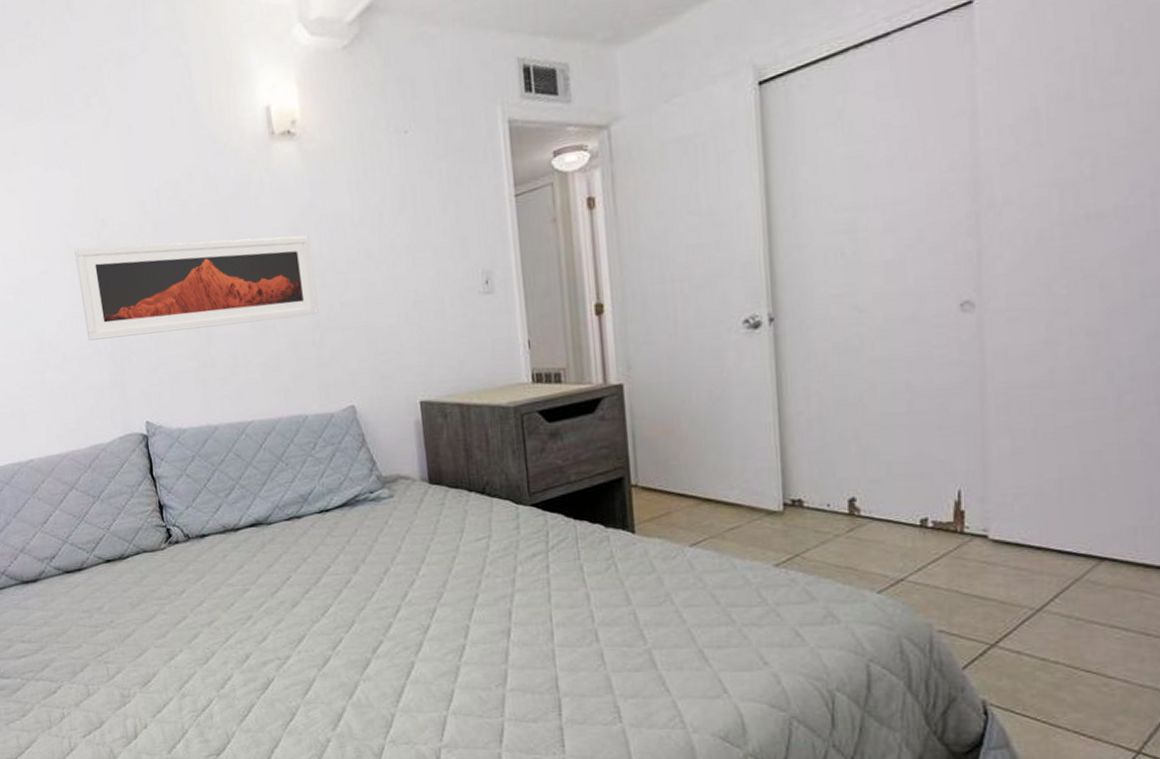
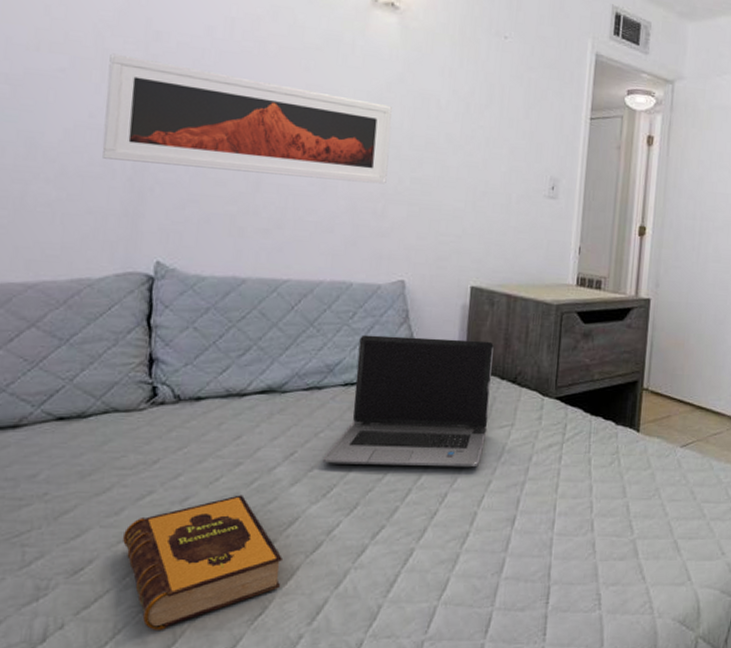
hardback book: none [172,617,302,731] -> present [123,495,283,630]
laptop computer: none [314,454,464,586] -> present [322,334,494,468]

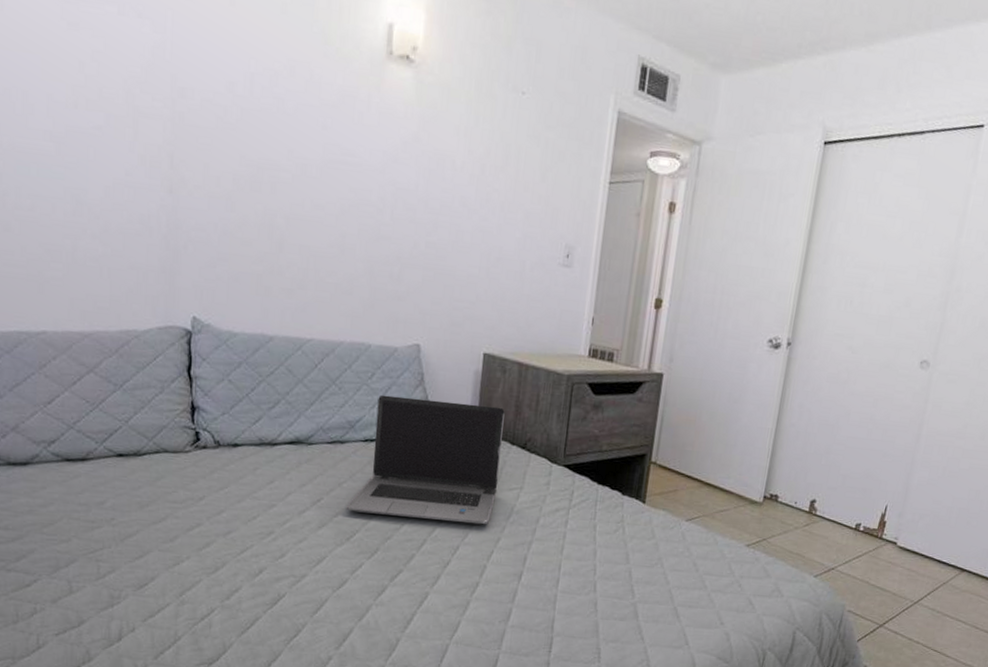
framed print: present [102,53,392,184] -> none [139,110,407,248]
hardback book: present [123,495,283,630] -> none [178,532,313,641]

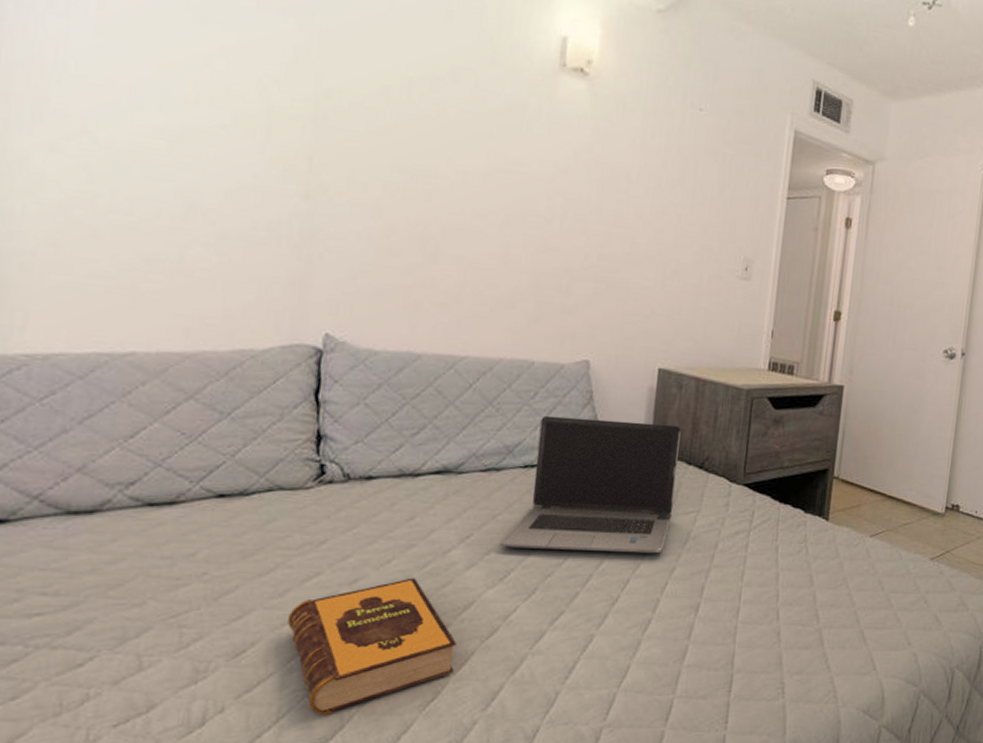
hardback book: none [178,532,313,641] -> present [288,577,457,715]

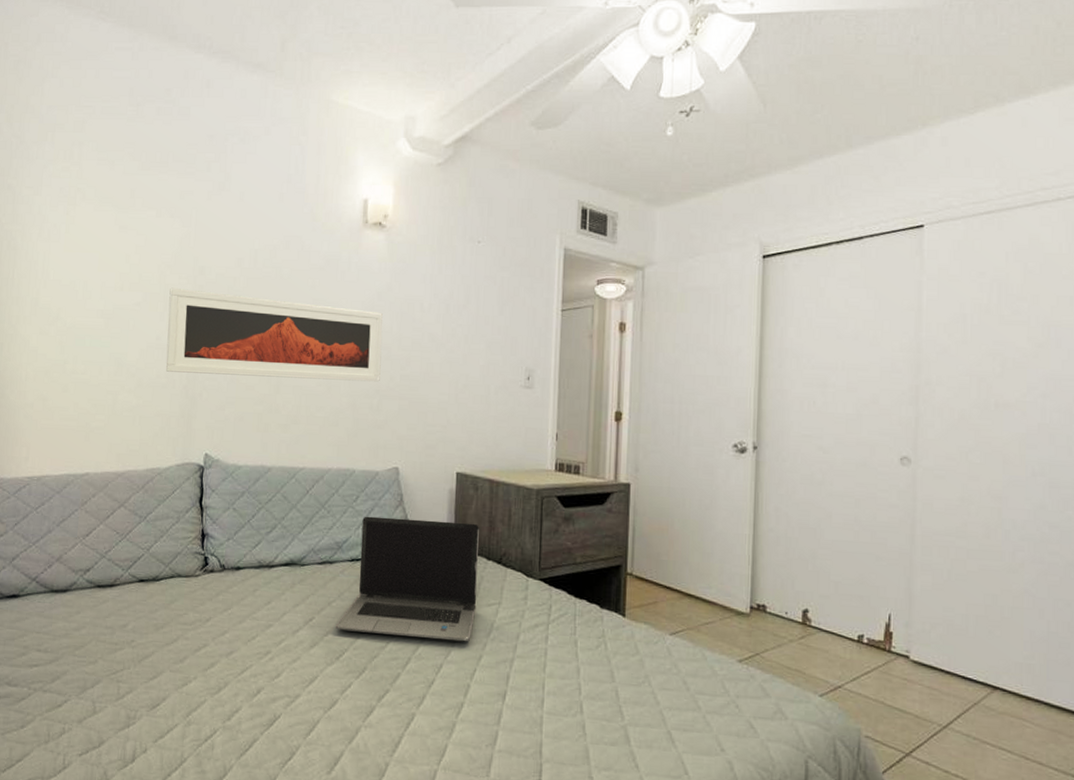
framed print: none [267,110,579,260] -> present [166,287,383,382]
hardback book: present [288,577,457,715] -> none [186,652,306,763]

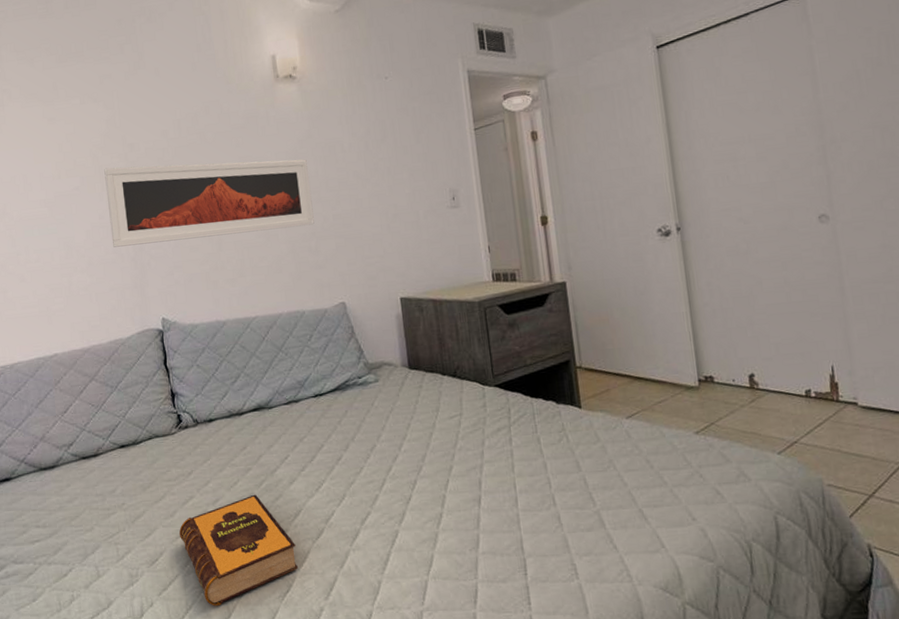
hardback book: none [186,652,306,763] -> present [179,494,298,606]
laptop computer: present [335,516,479,642] -> none [310,343,440,463]

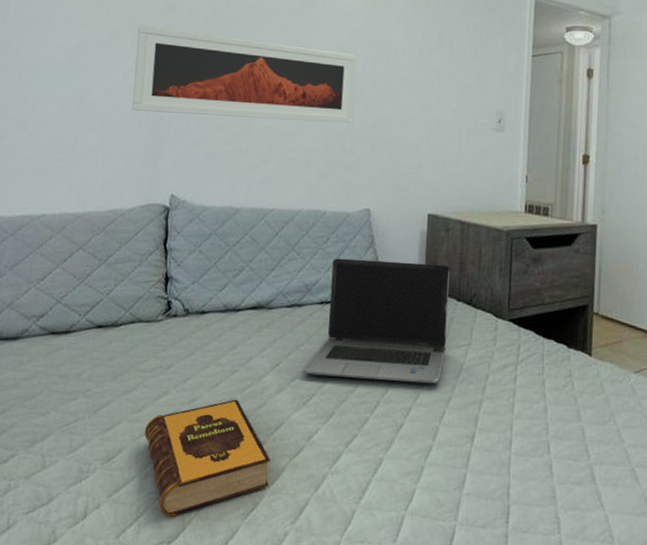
laptop computer: none [310,343,440,463] -> present [303,258,450,384]

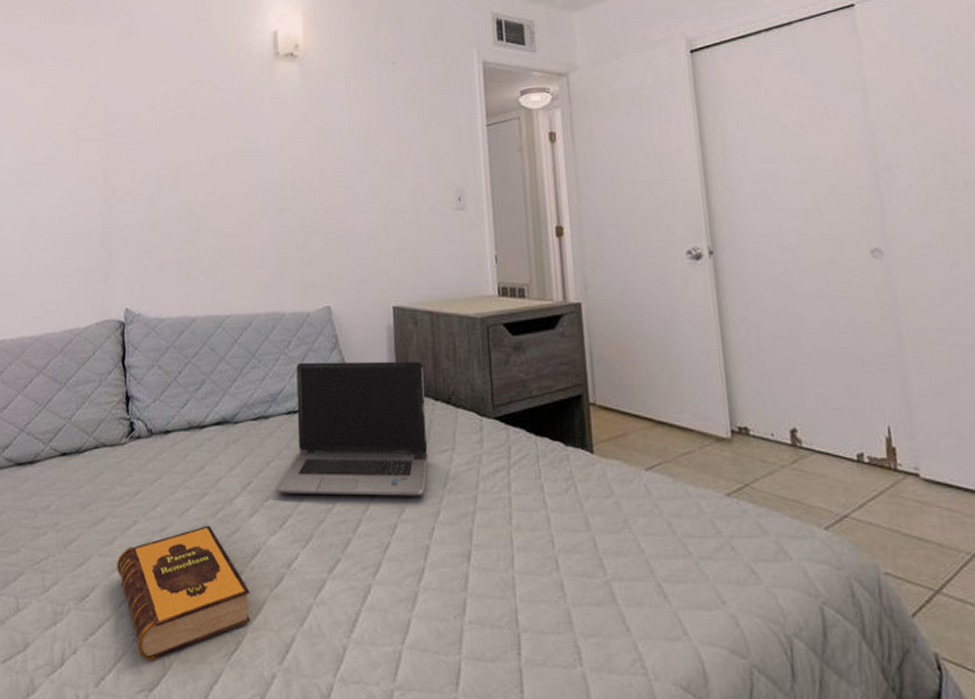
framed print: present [132,25,357,123] -> none [80,137,304,225]

